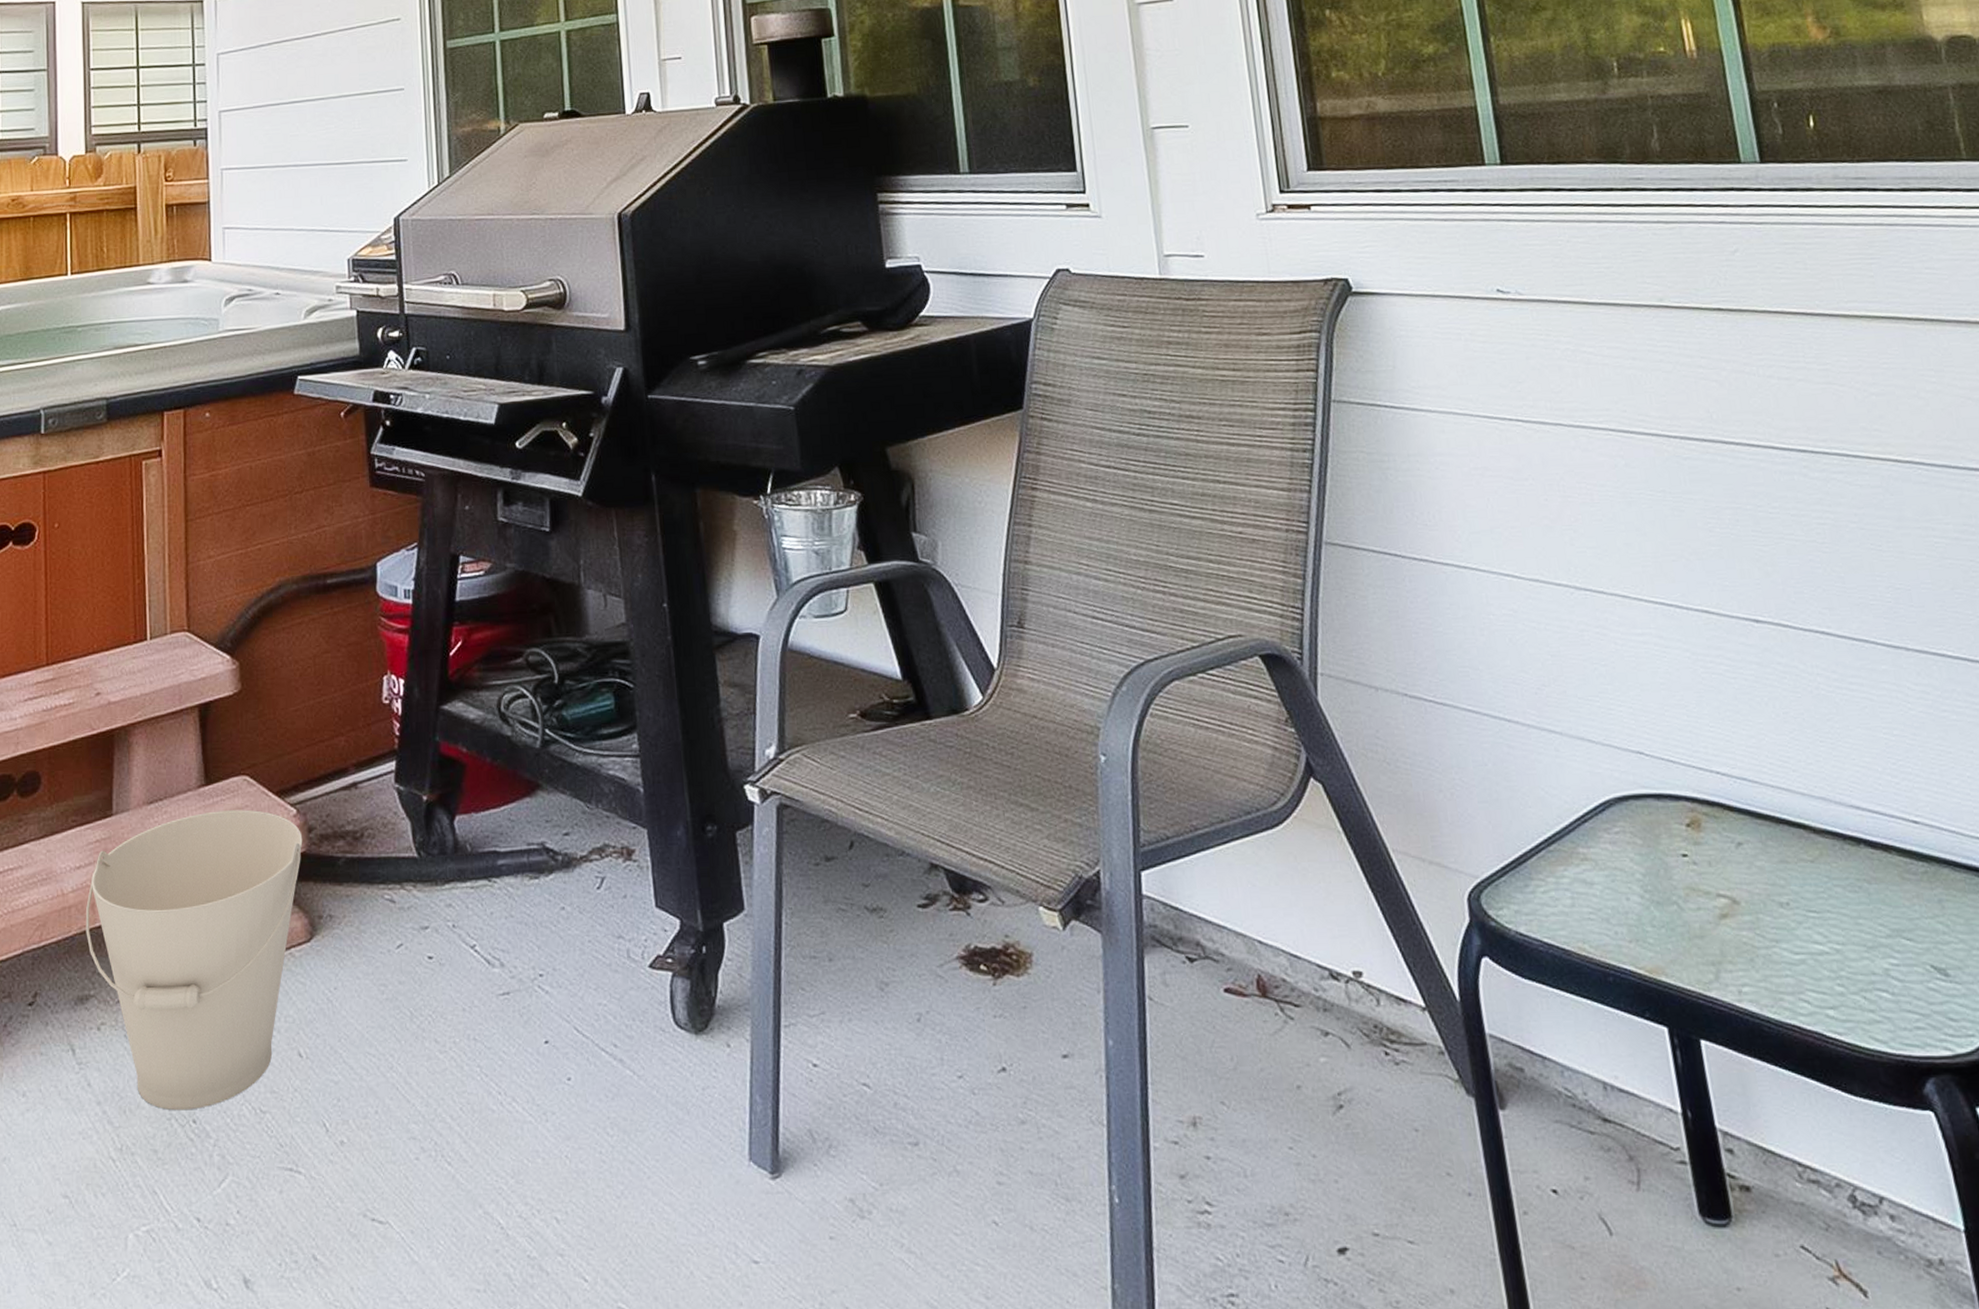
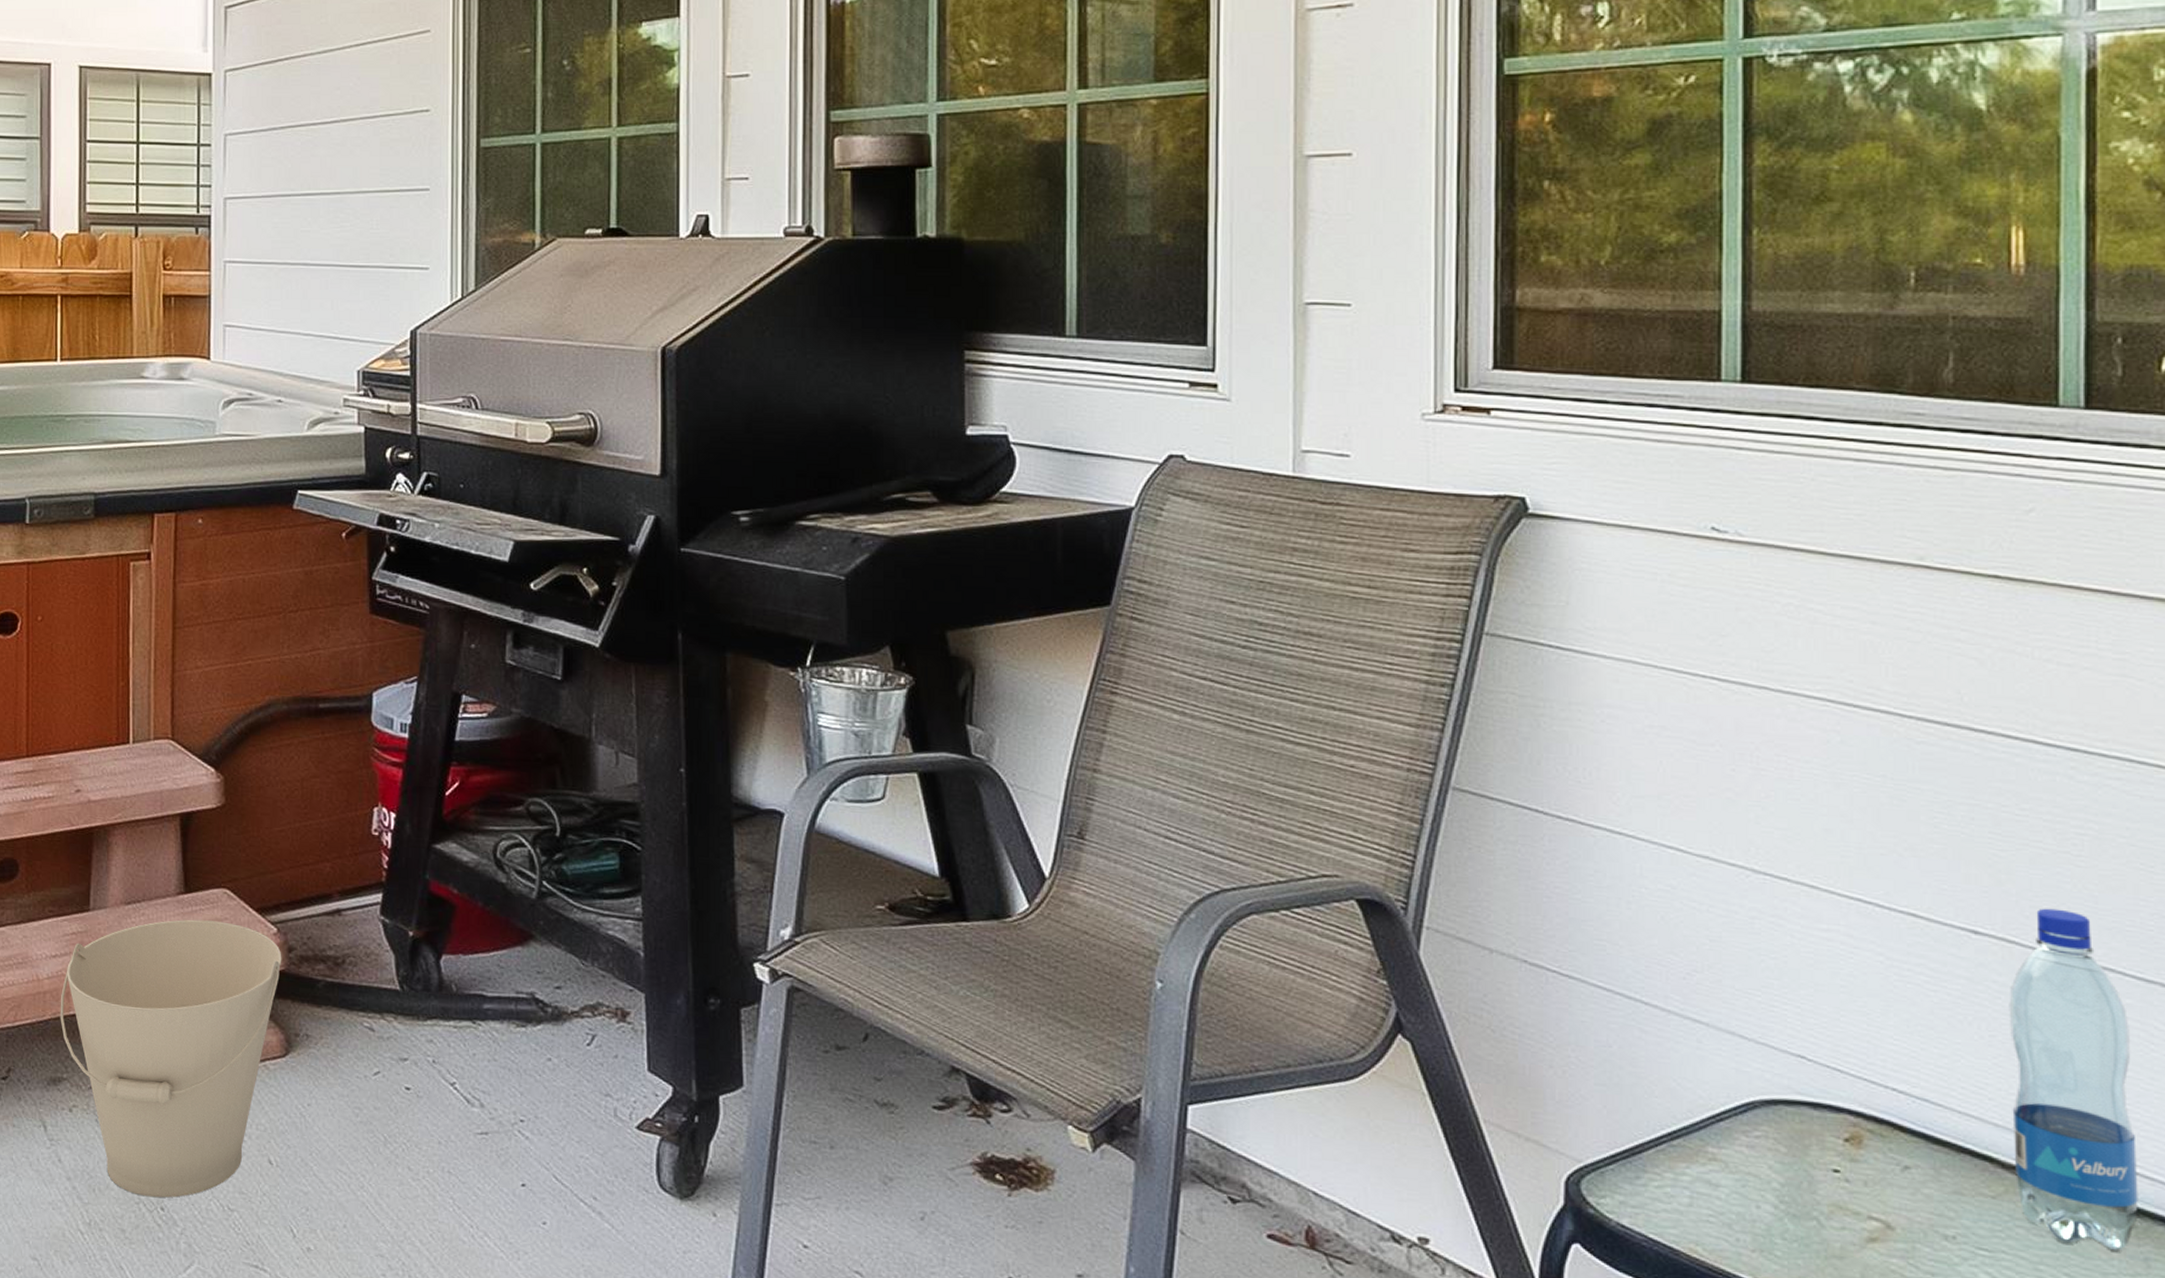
bottle: none [1792,592,1927,899] -> present [2009,908,2138,1253]

